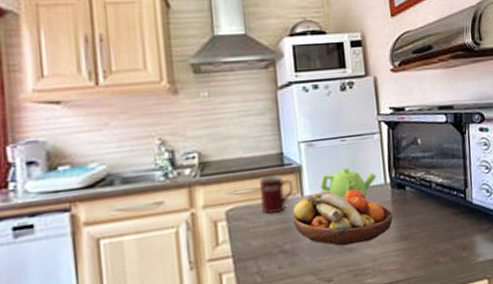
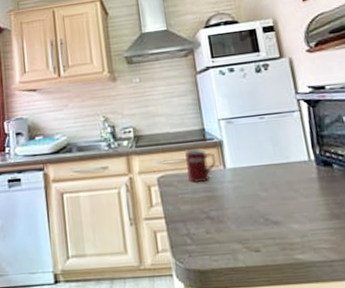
fruit bowl: present [292,188,394,246] -> none [216,163,322,219]
teapot: present [320,167,377,199] -> none [241,143,300,173]

